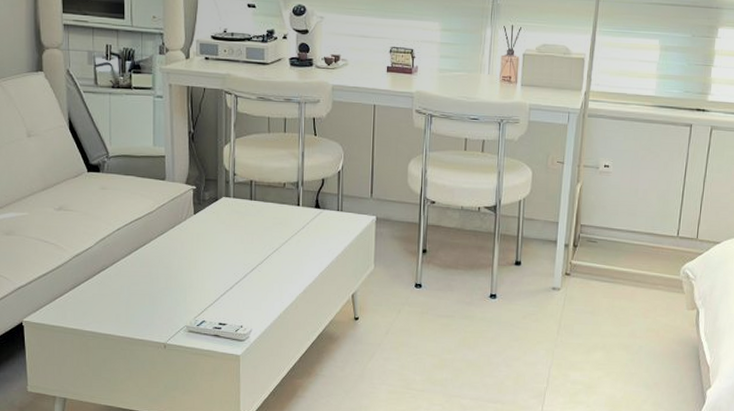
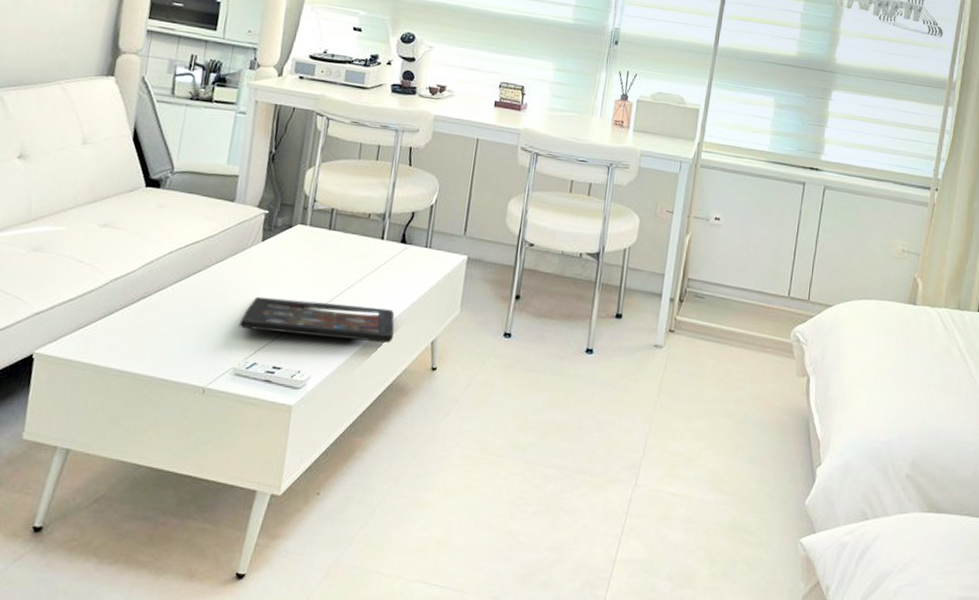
decorative tray: none [185,263,319,299] -> present [239,296,395,344]

